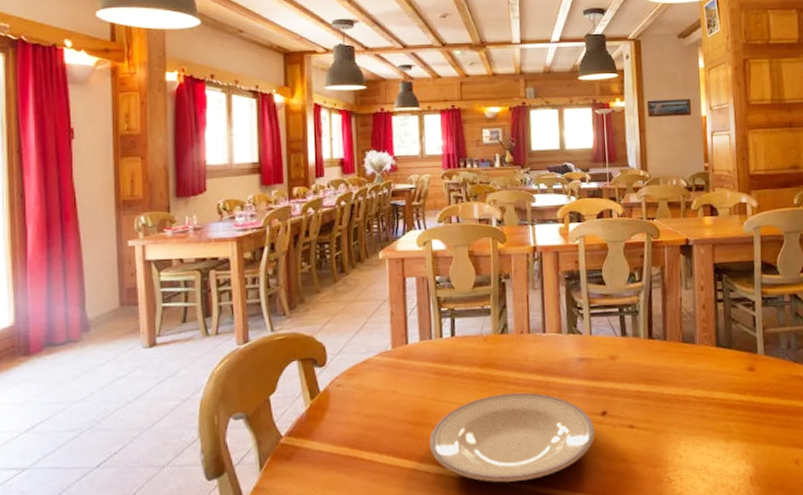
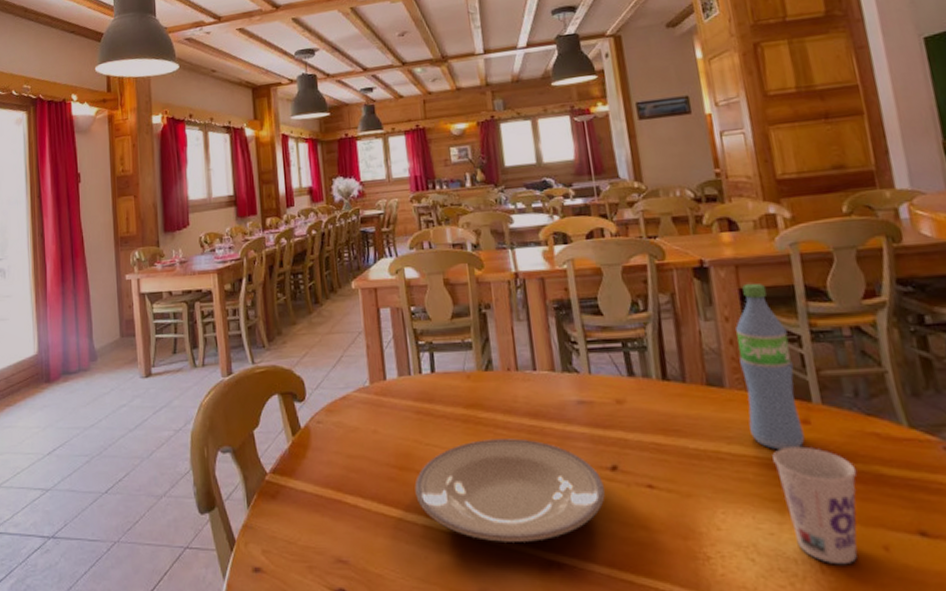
water bottle: none [708,259,750,393] -> present [736,283,805,451]
cup: none [725,388,783,477] -> present [772,446,858,565]

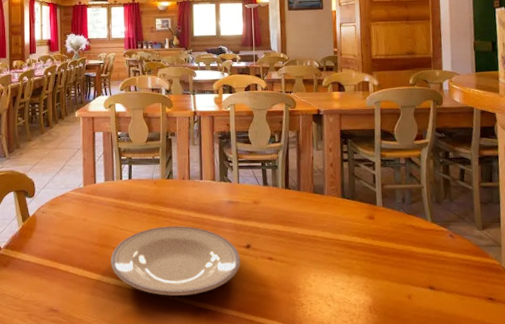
water bottle: present [736,283,805,451] -> none [335,126,370,236]
cup: present [772,446,858,565] -> none [349,233,398,308]

